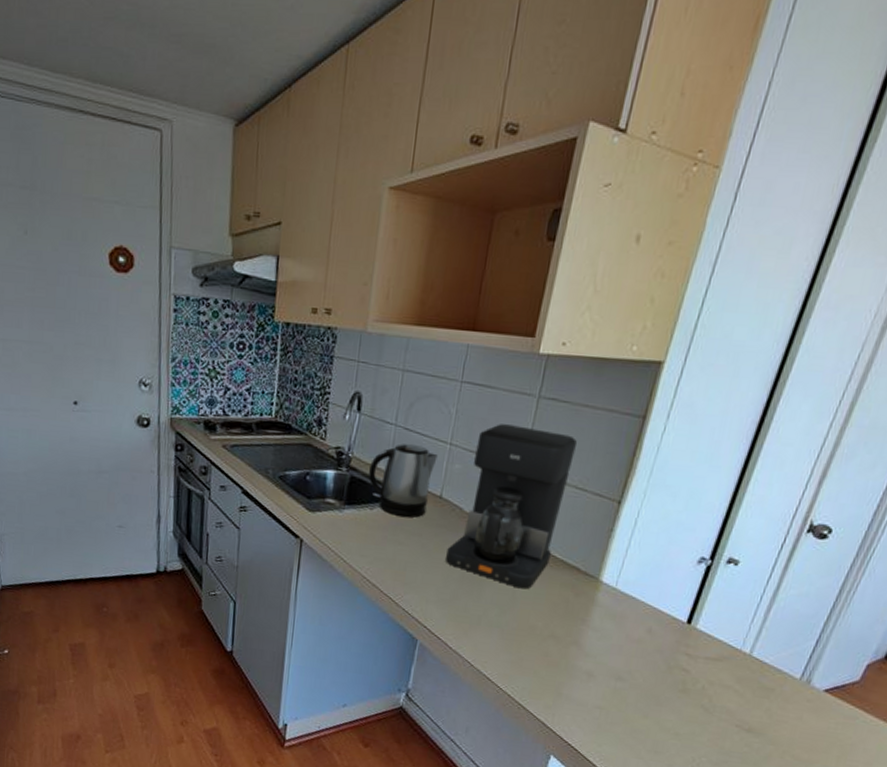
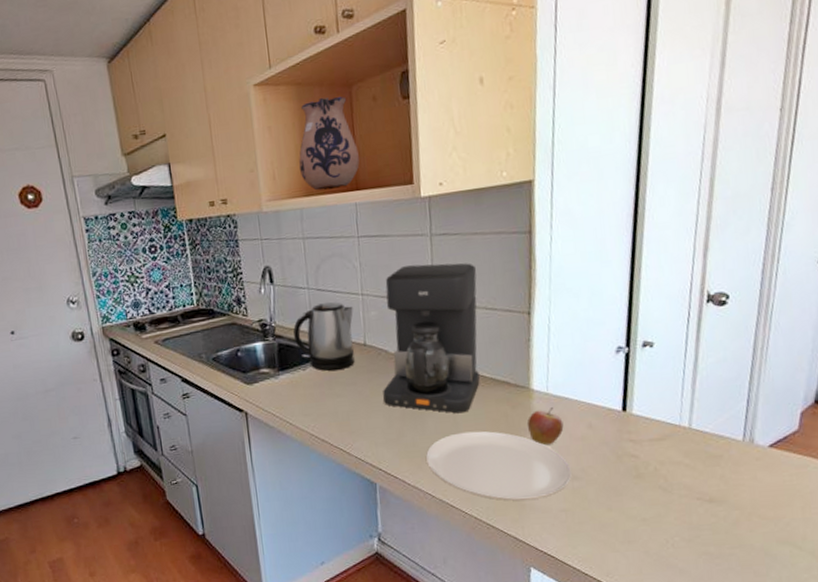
ceramic pitcher: none [417,218,487,324] -> present [299,96,360,191]
plate: none [474,608,619,692] -> present [426,431,572,501]
fruit: none [585,603,624,640] -> present [526,407,564,445]

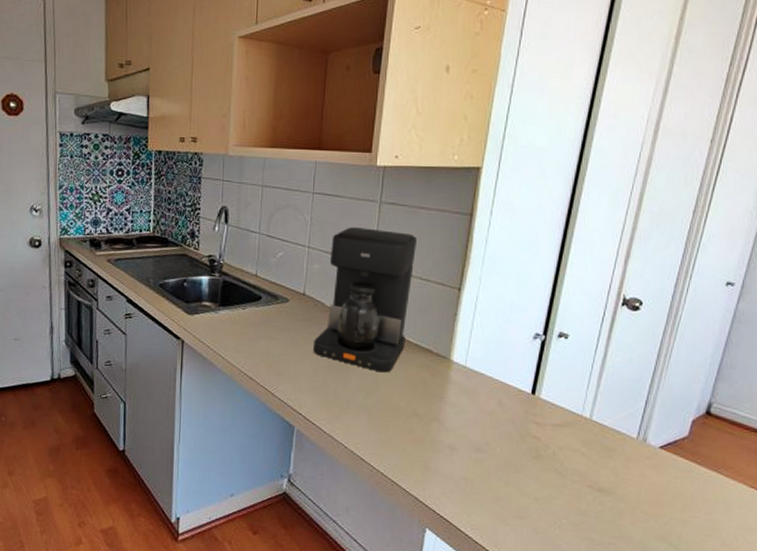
kettle: present [293,301,355,371] -> none [239,248,298,314]
ceramic pitcher: present [299,96,360,191] -> none [269,59,326,145]
plate: present [426,431,572,501] -> none [345,390,477,465]
fruit: present [526,407,564,445] -> none [442,380,476,414]

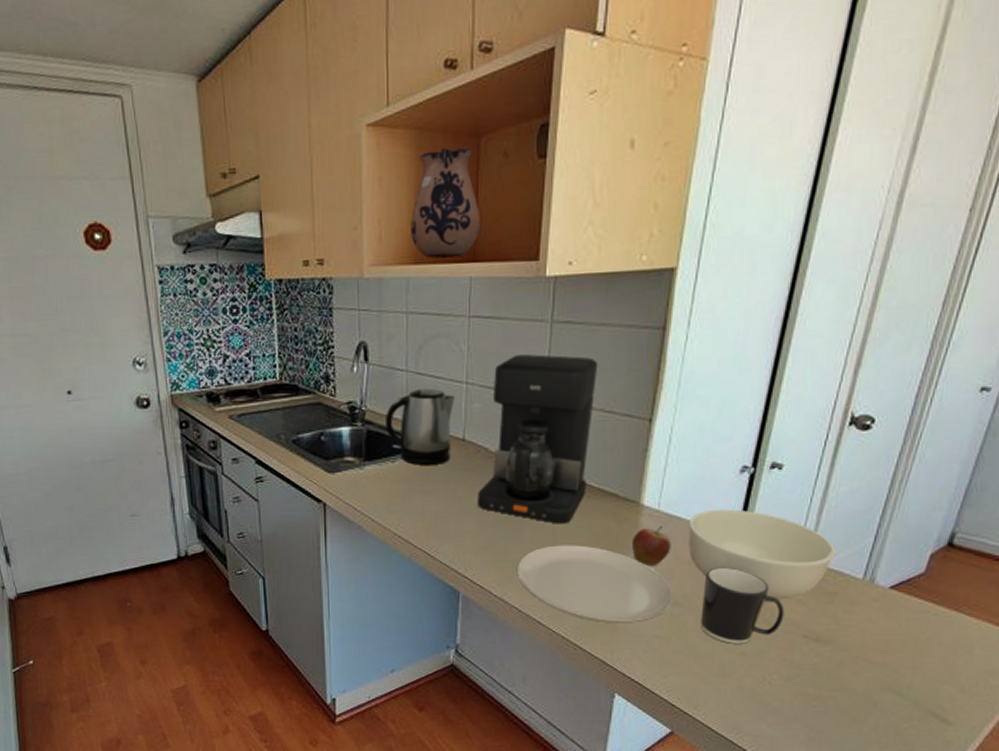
kettle: none [239,248,298,314] -> present [386,388,455,465]
ceramic pitcher: none [269,59,326,145] -> present [411,147,480,259]
plate: none [345,390,477,465] -> present [517,545,673,624]
fruit: none [442,380,476,414] -> present [631,526,671,565]
bowl: none [490,369,614,453] -> present [688,509,836,601]
mug: none [500,419,572,490] -> present [700,567,785,644]

